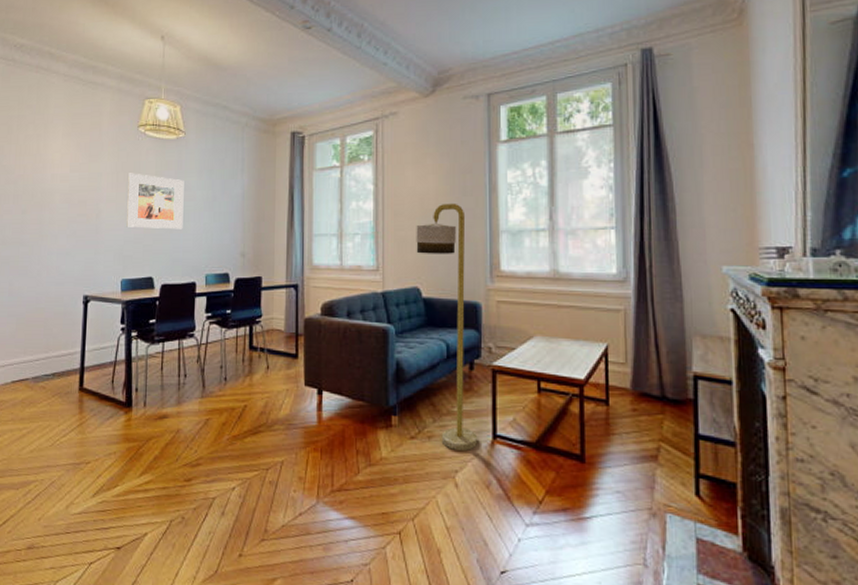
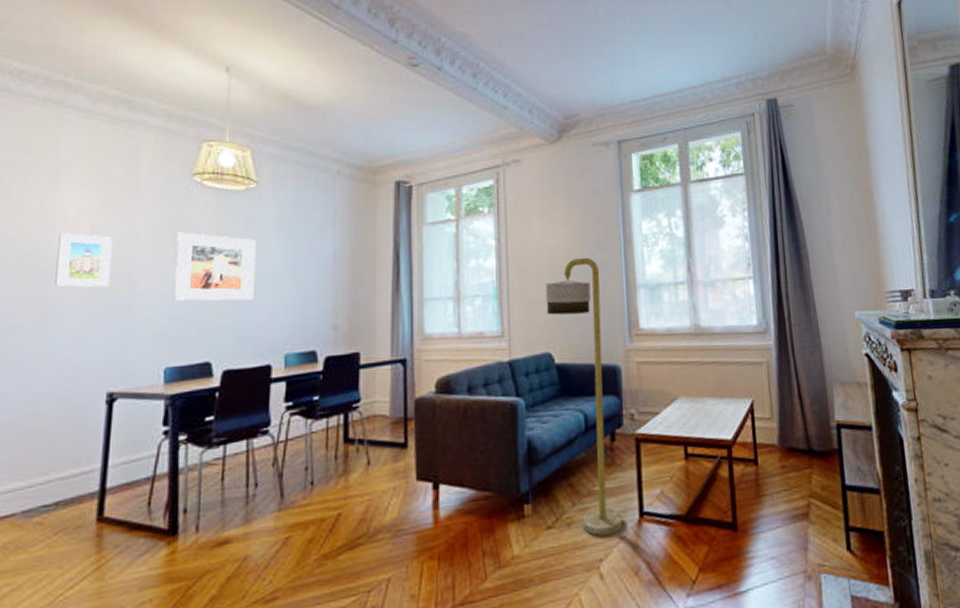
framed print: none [48,172,84,215] -> present [55,233,112,288]

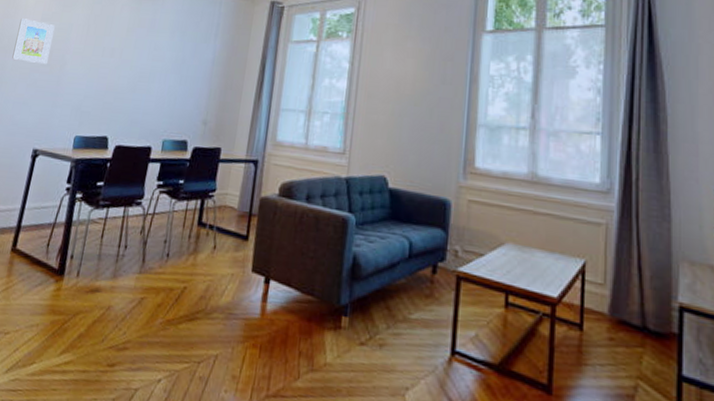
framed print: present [174,232,256,301] -> none [89,27,155,90]
floor lamp: present [545,257,624,536] -> none [387,90,443,366]

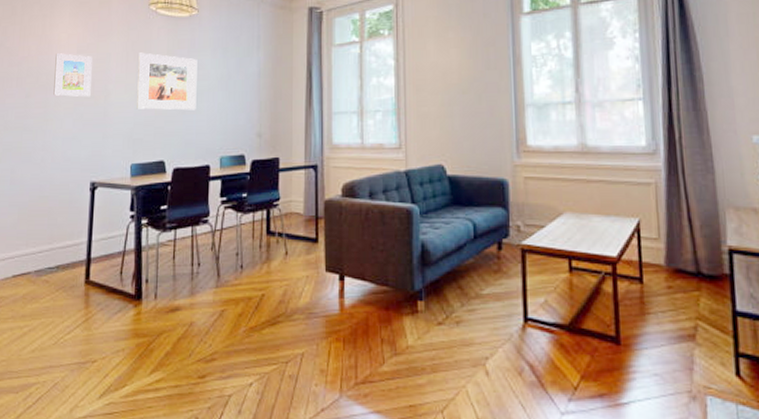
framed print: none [89,27,155,90] -> present [137,52,198,110]

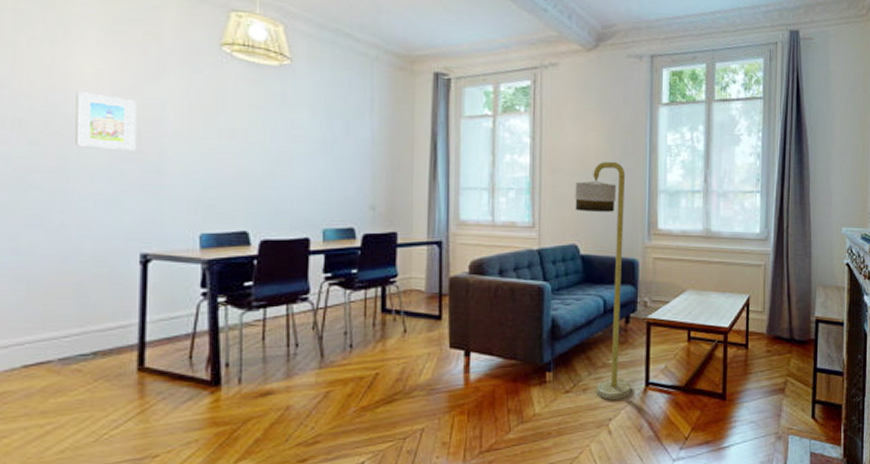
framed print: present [137,52,198,110] -> none [206,102,291,176]
floor lamp: none [439,76,509,335] -> present [575,161,632,400]

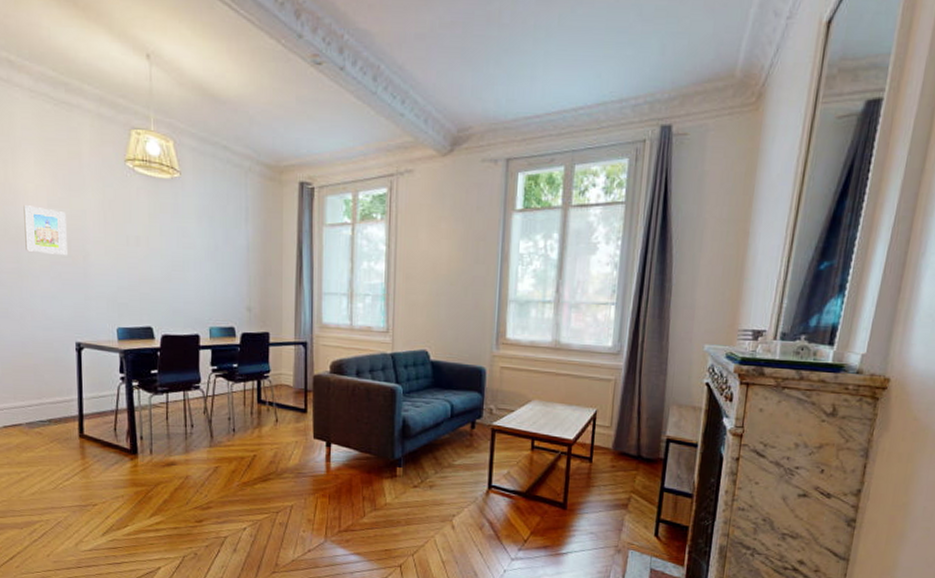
floor lamp: present [575,161,632,400] -> none [426,269,477,498]

